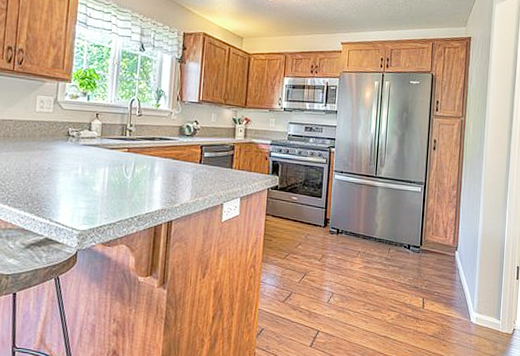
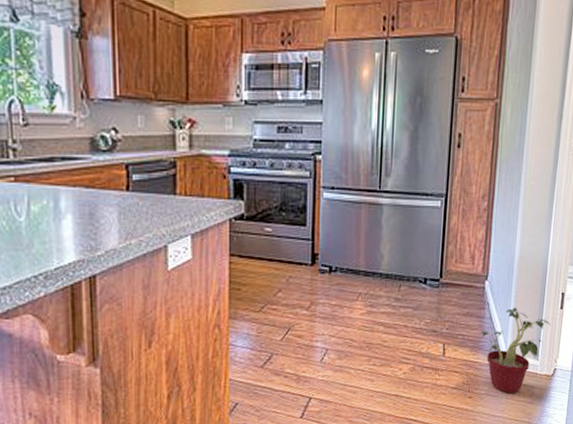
potted plant: none [451,275,509,346] -> present [479,308,551,394]

